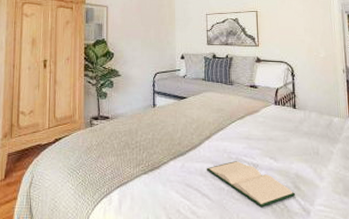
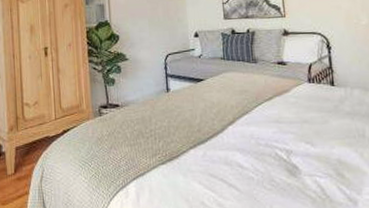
hardback book: present [207,161,296,208] -> none [232,147,339,198]

